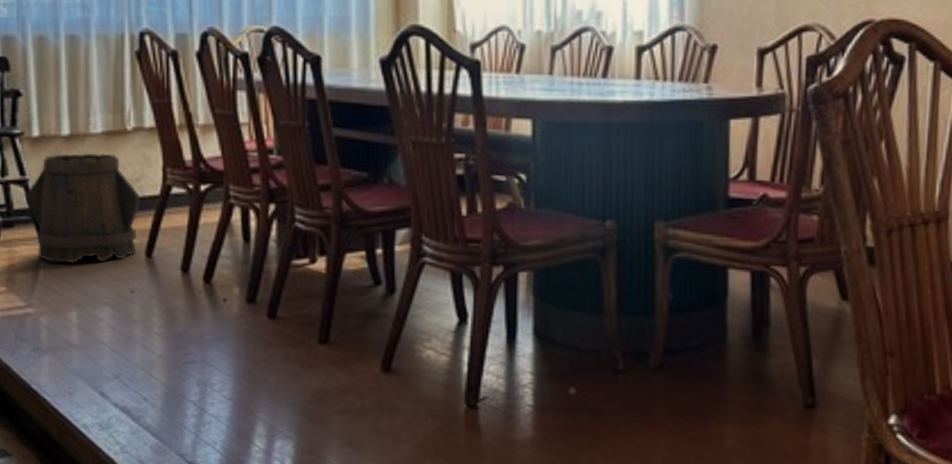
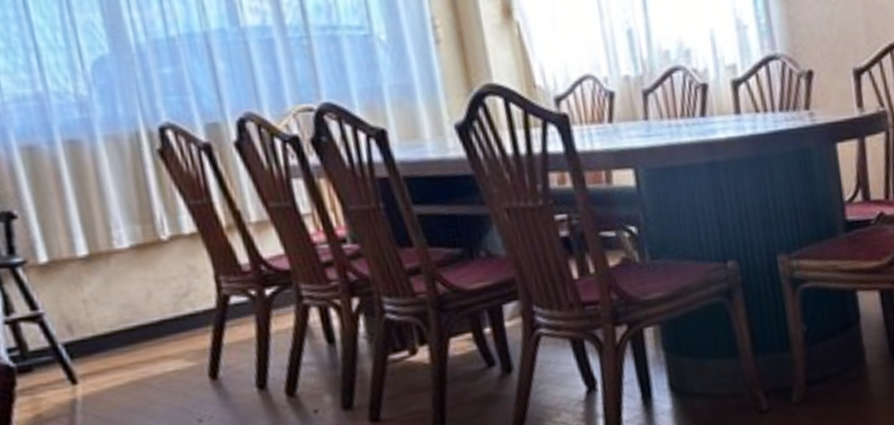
bucket: present [24,153,140,263] -> none [41,269,197,404]

